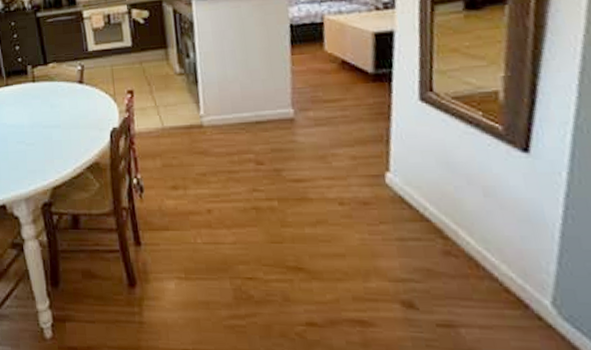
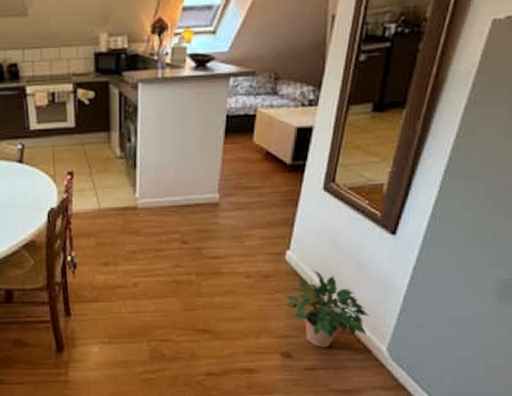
potted plant: none [395,196,518,297] -> present [286,270,370,348]

